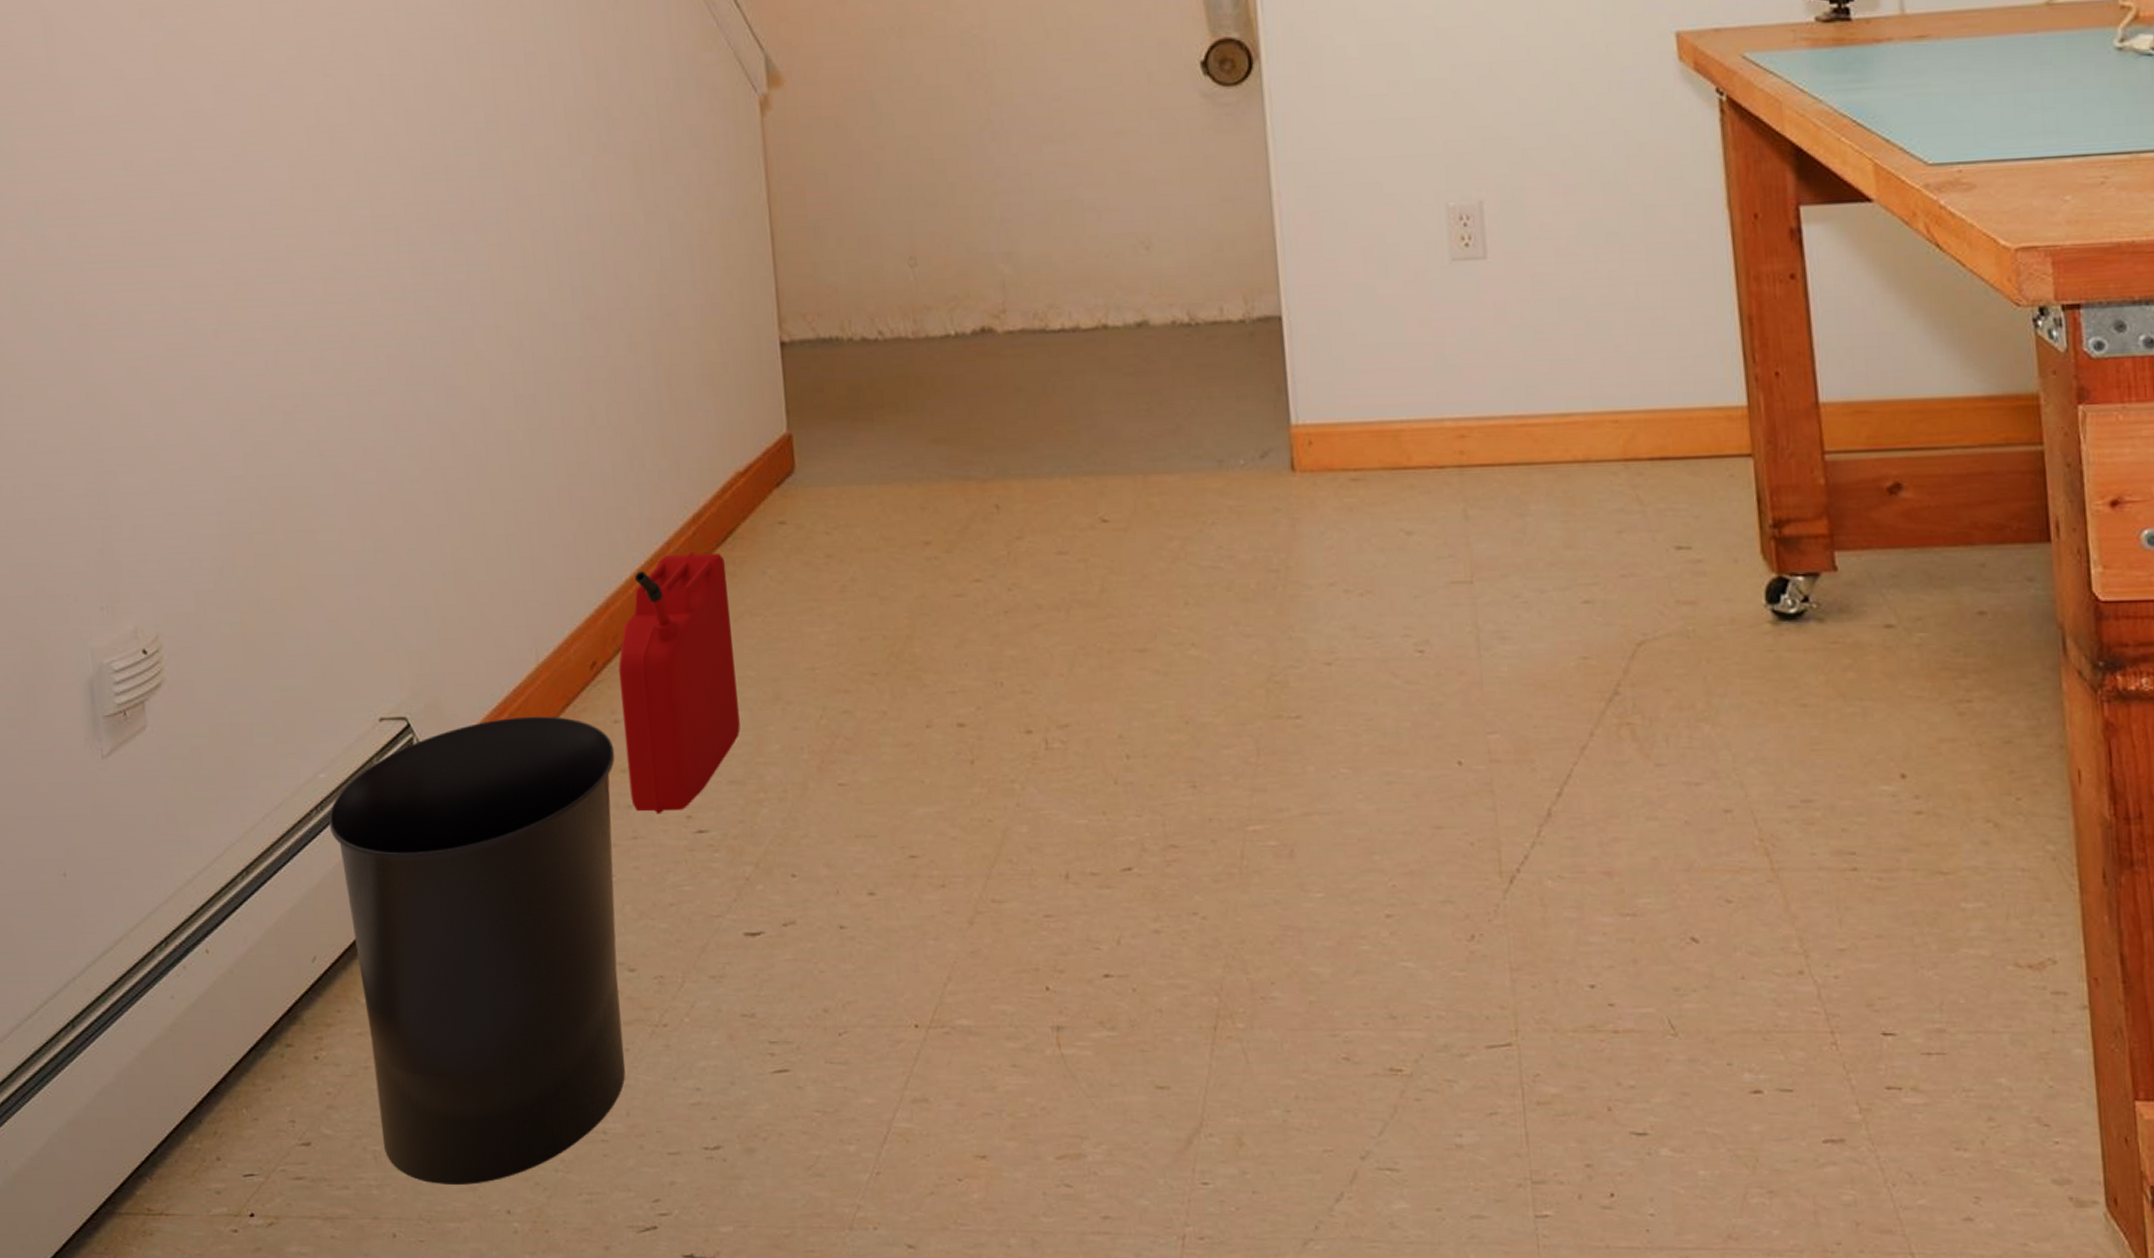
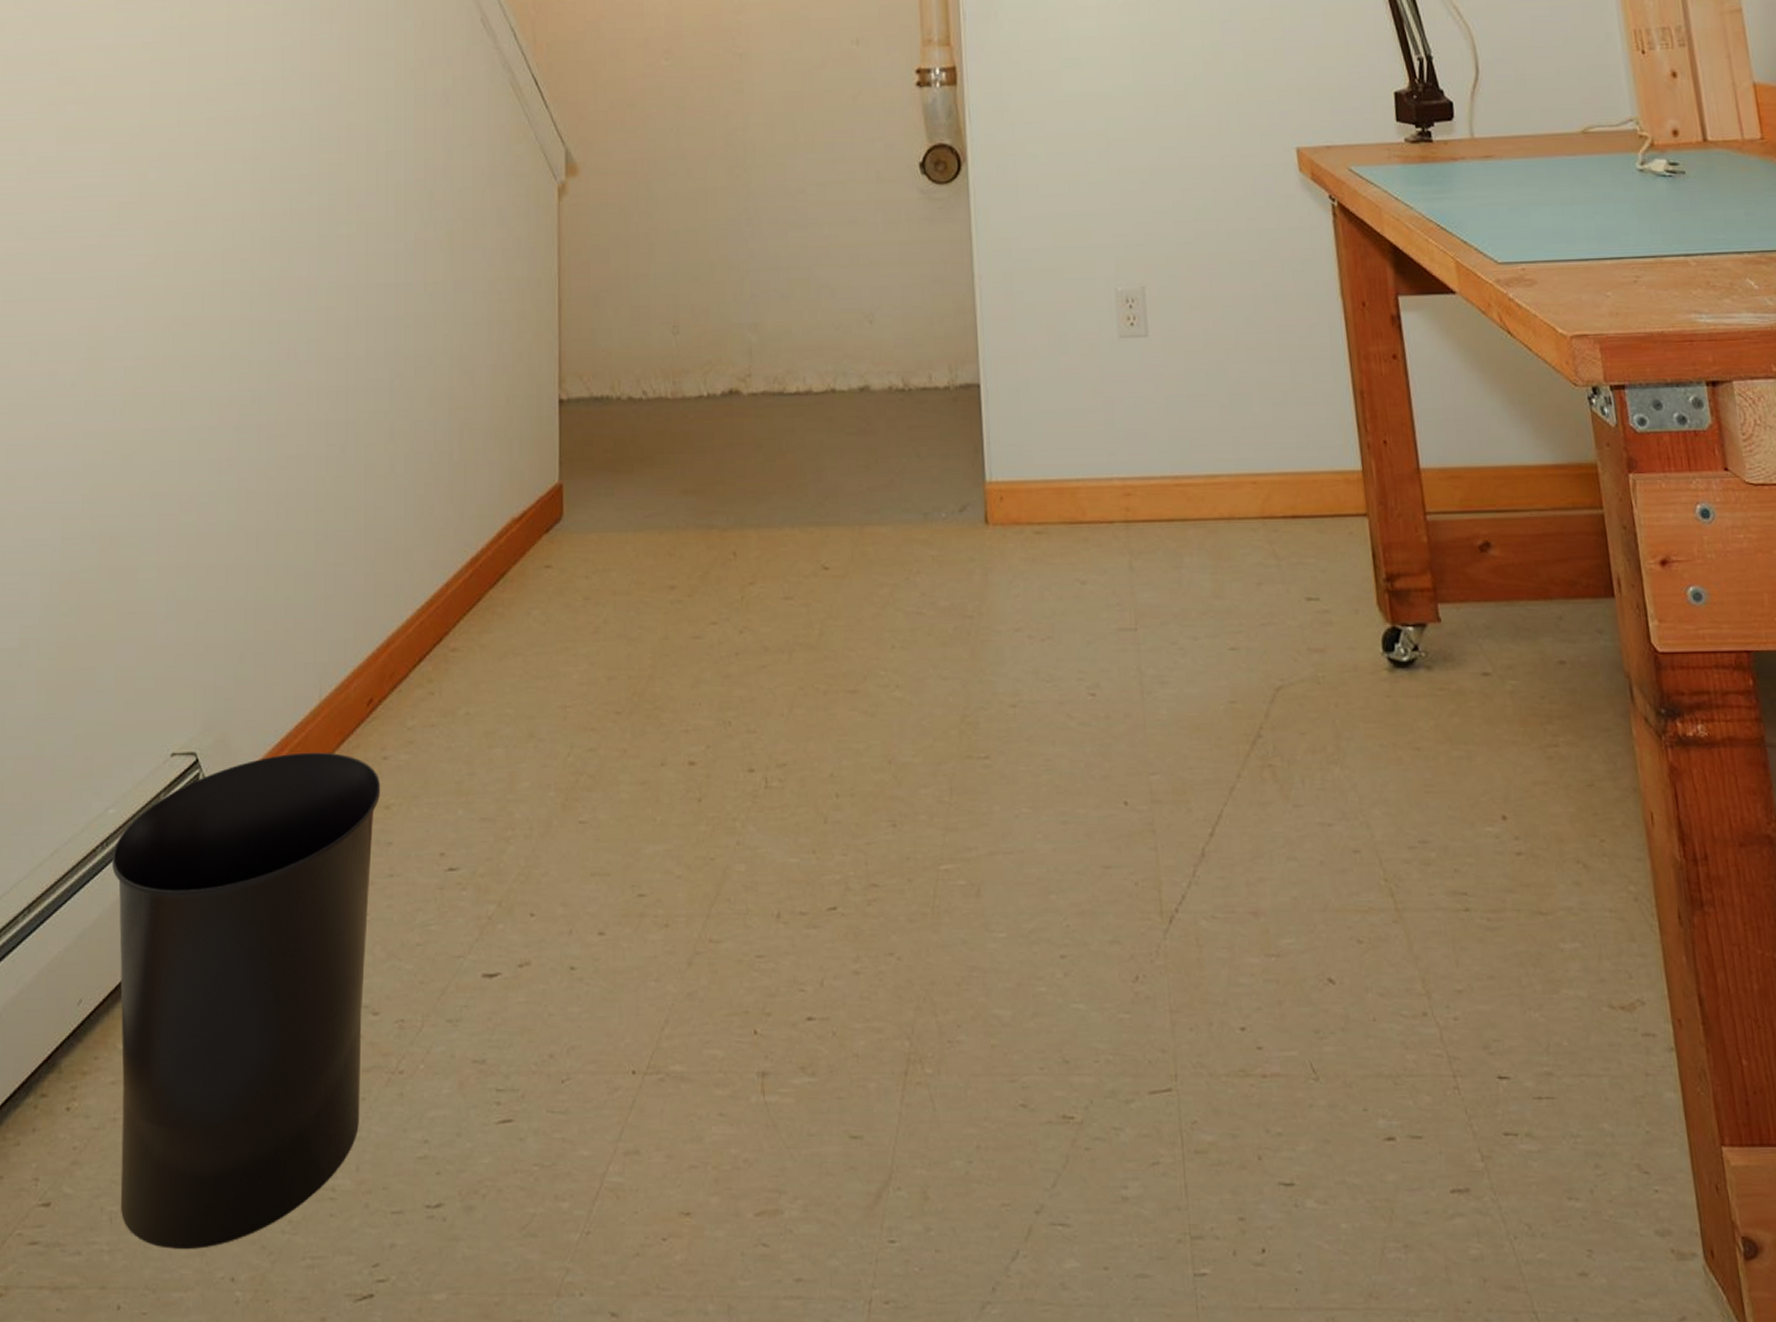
fuel can: present [618,552,741,814] -> none [391,593,496,852]

